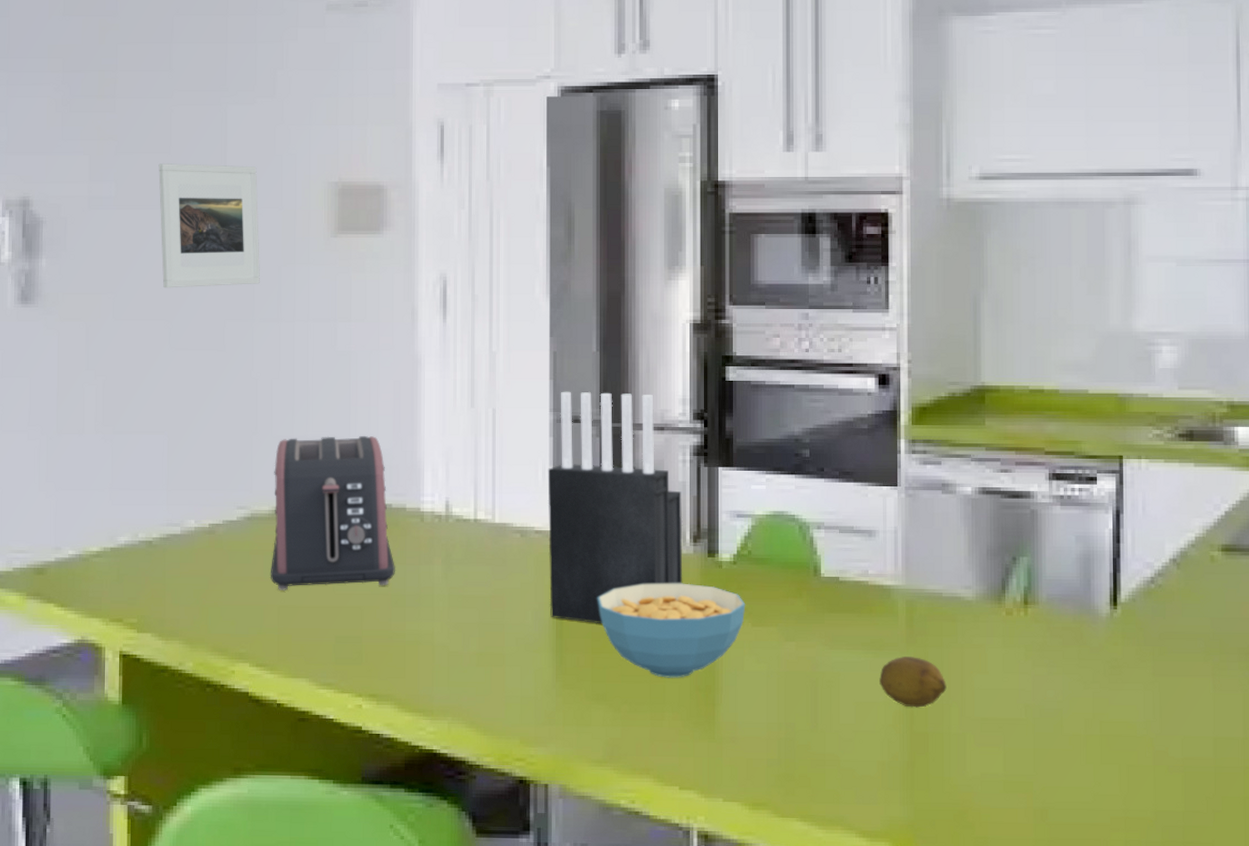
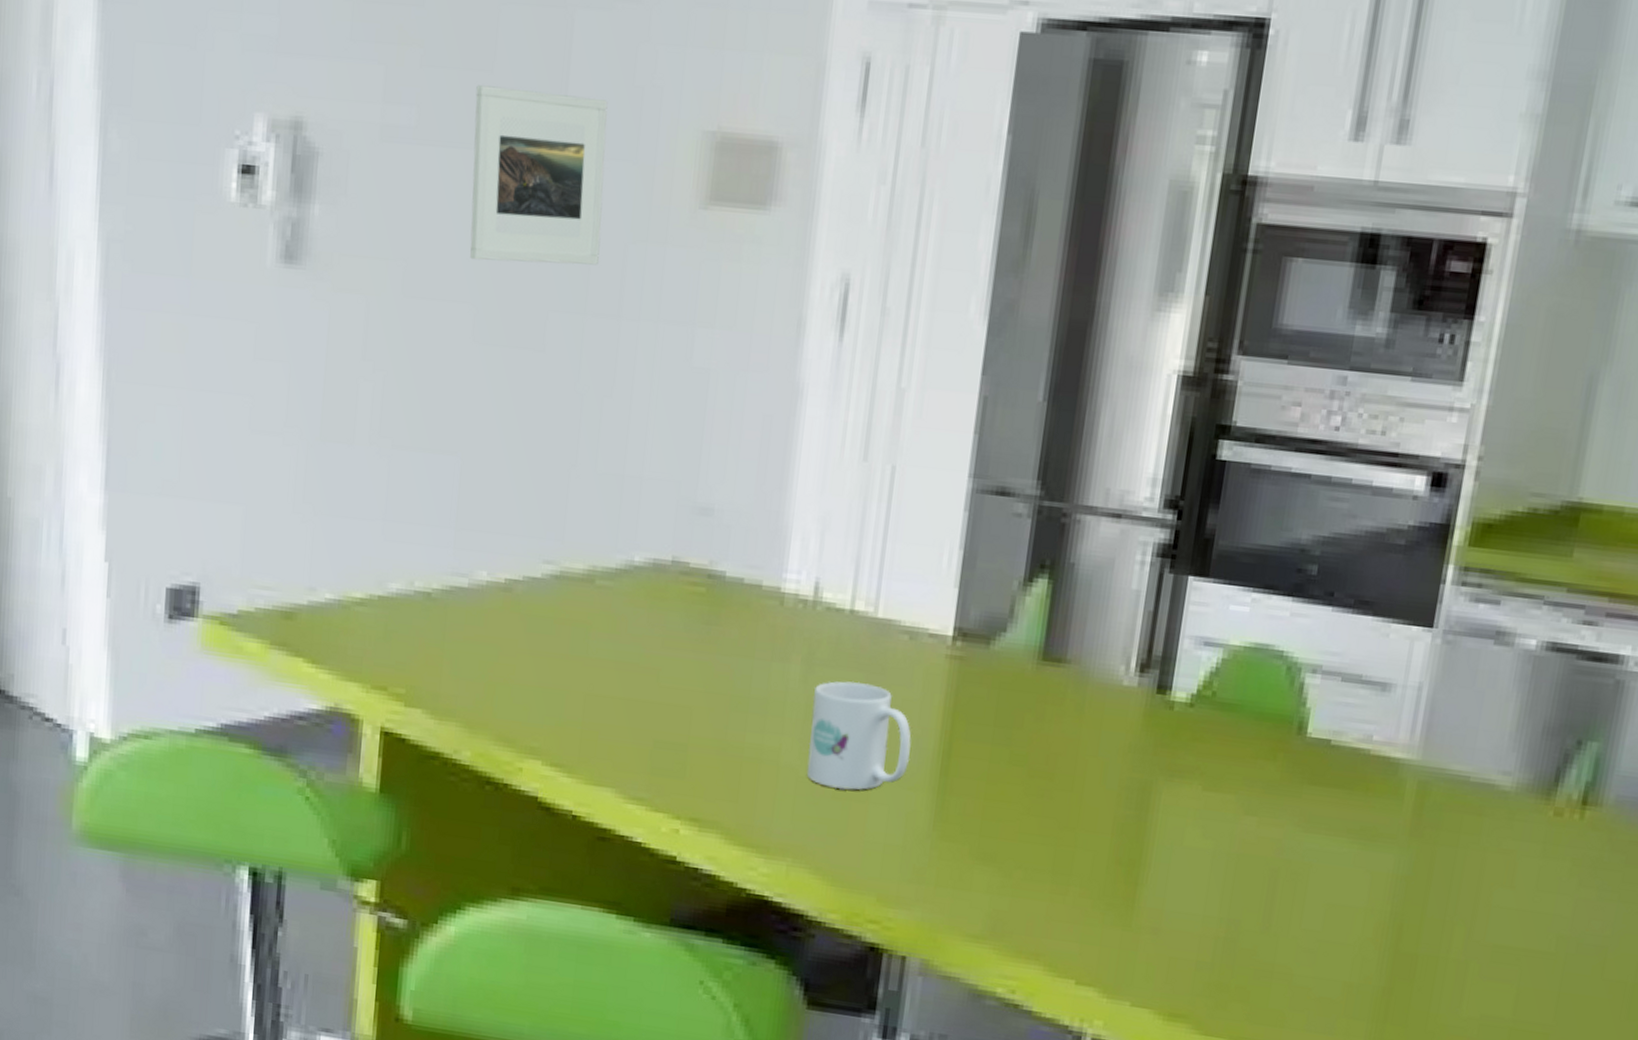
toaster: present [271,436,395,590] -> none [578,477,740,684]
mug: none [453,573,532,659] -> present [807,681,911,790]
knife block: present [547,391,683,624] -> none [935,451,1134,765]
cereal bowl: present [597,583,746,678] -> none [1000,718,1199,846]
fruit: present [879,657,947,708] -> none [1363,853,1455,922]

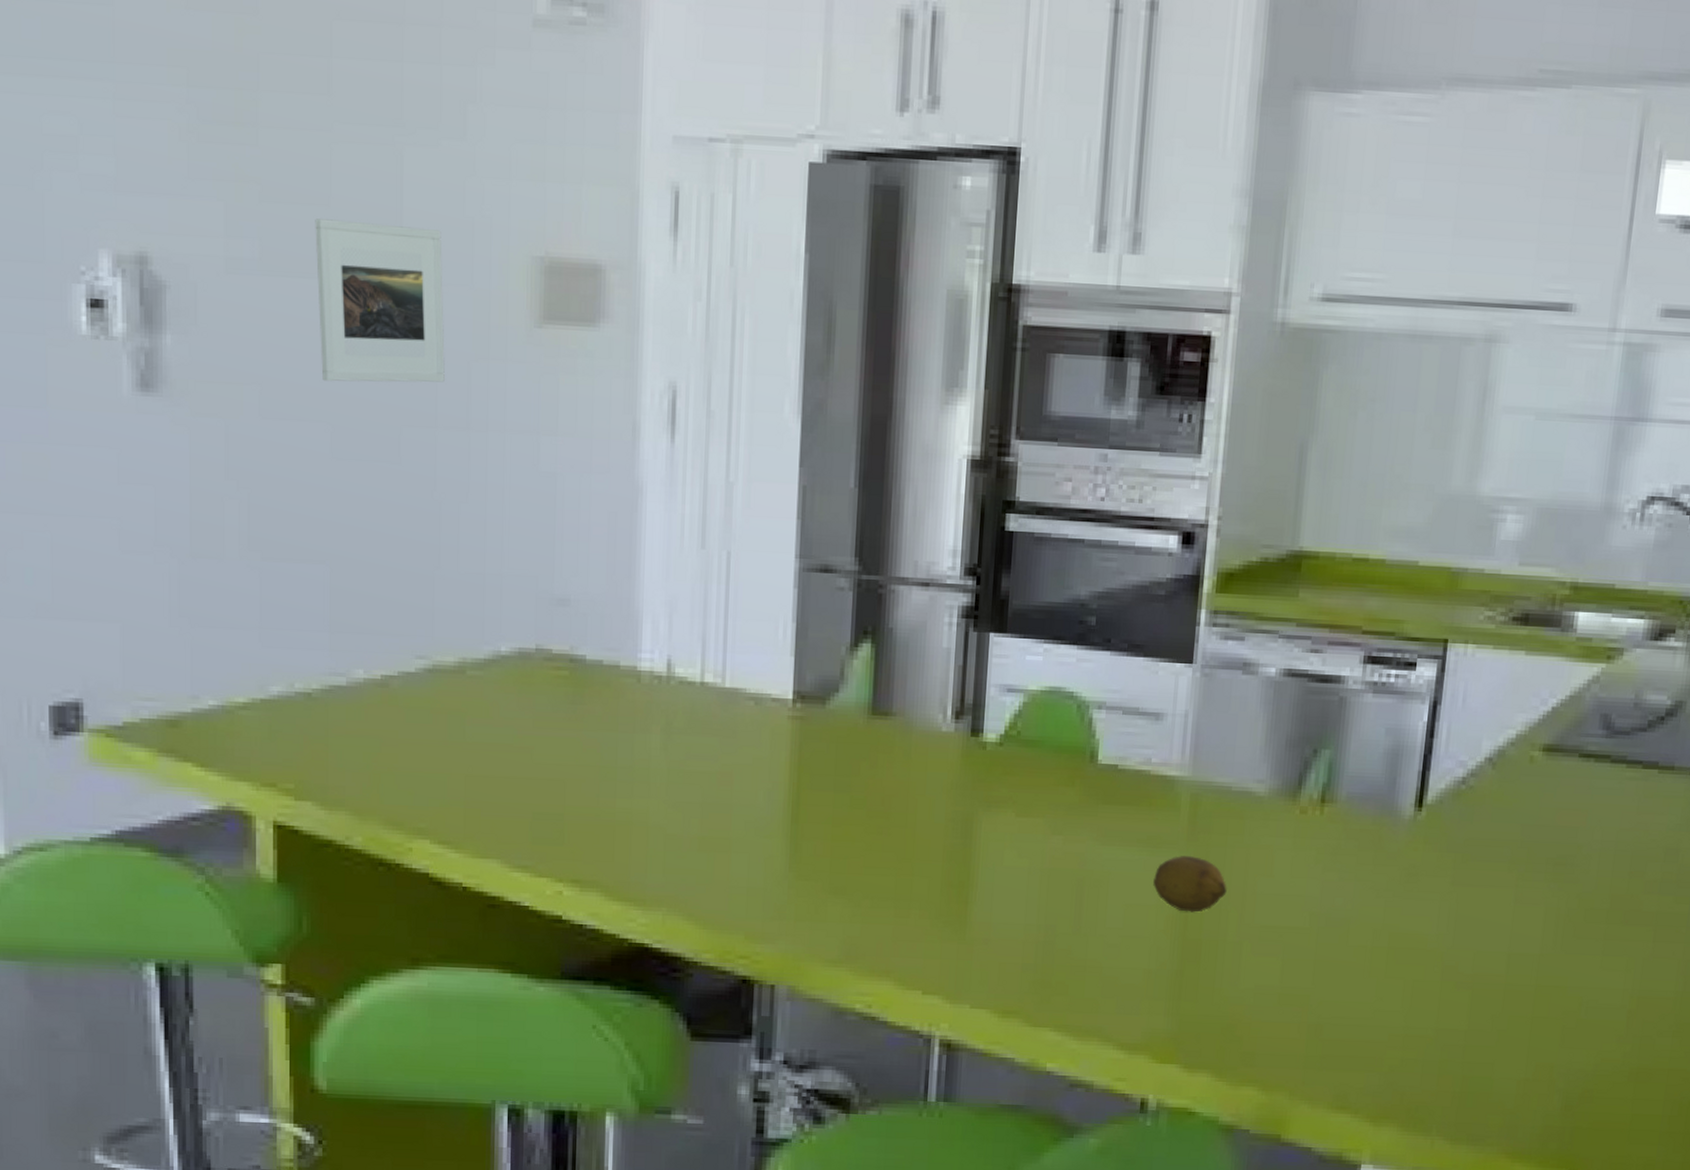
mug: present [807,681,911,790] -> none [673,745,764,843]
fruit: none [1363,853,1455,922] -> present [1153,856,1227,913]

